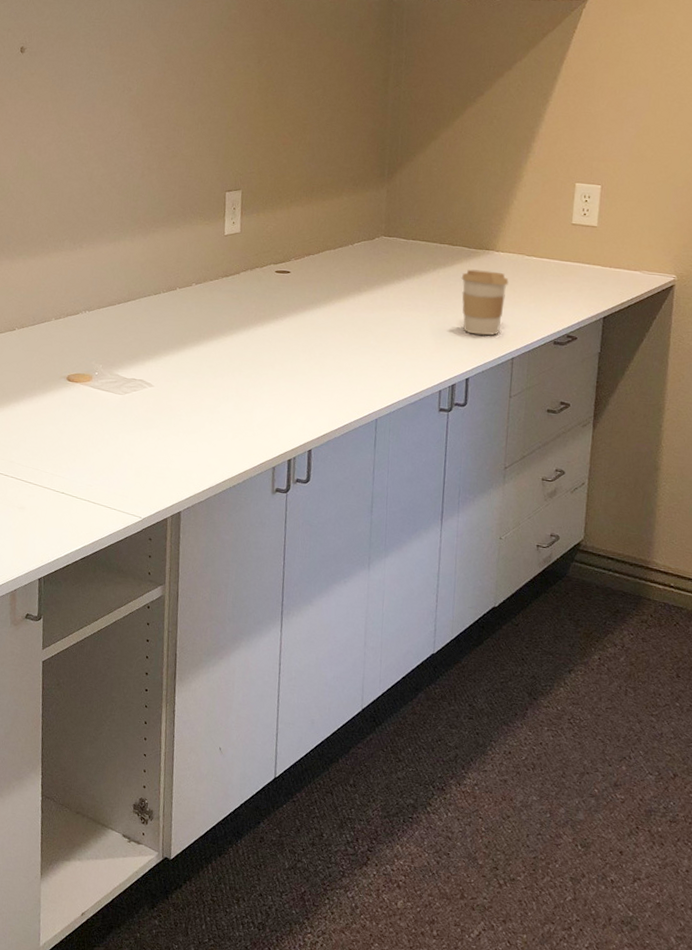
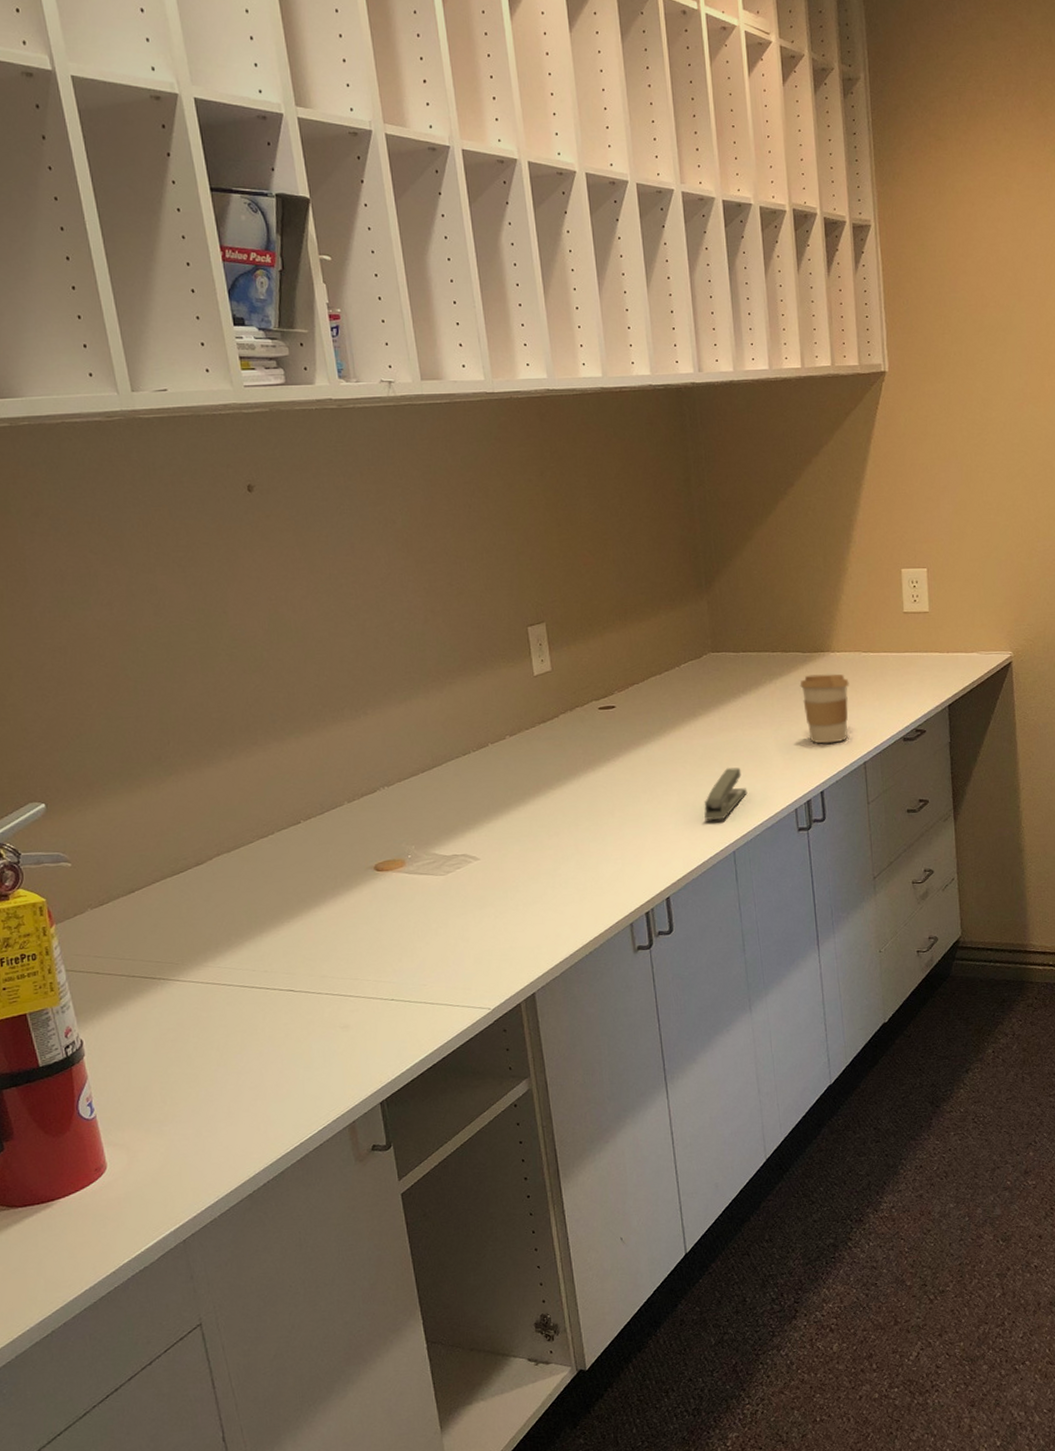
stapler: none [354,342,397,389] -> present [704,767,748,820]

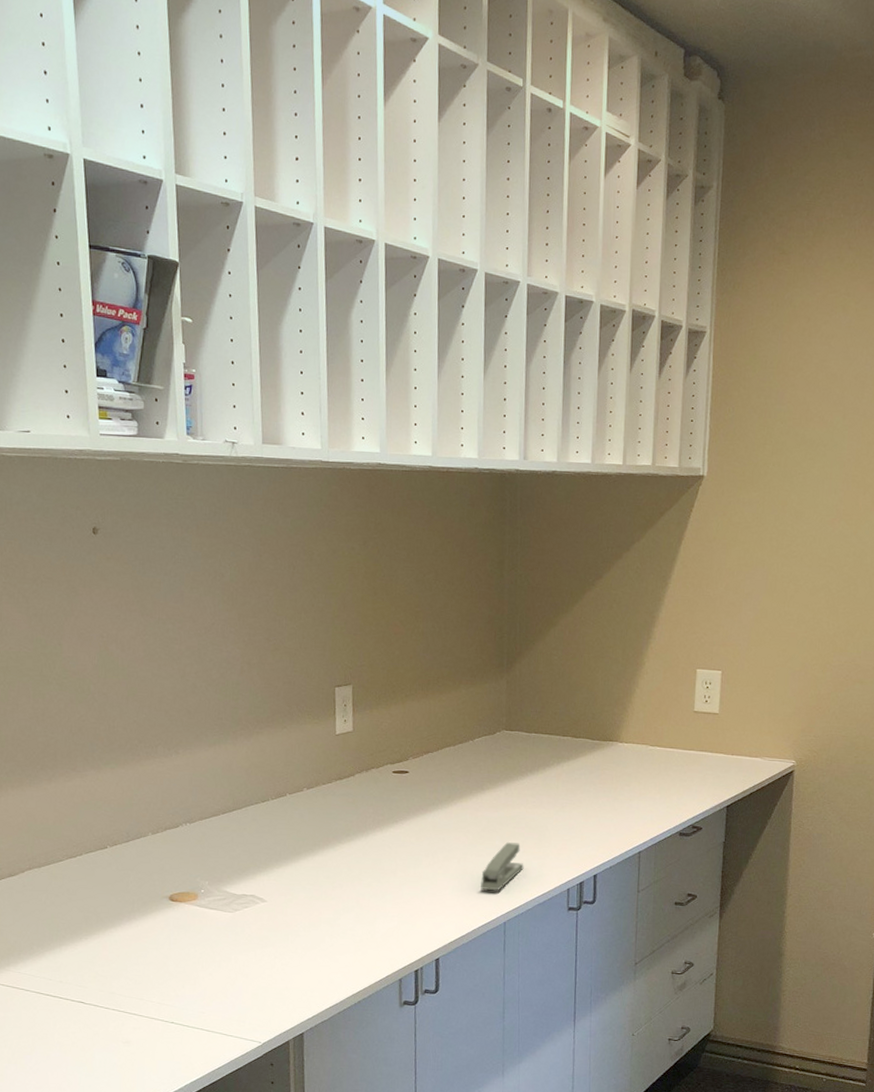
coffee cup: present [800,674,849,744] -> none [585,762,634,830]

